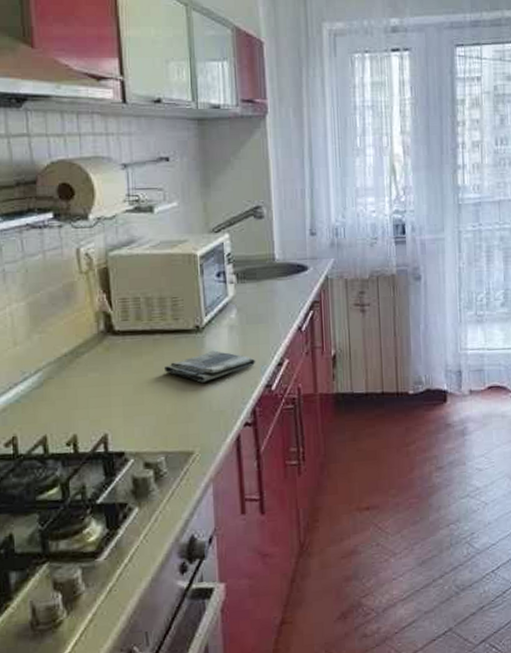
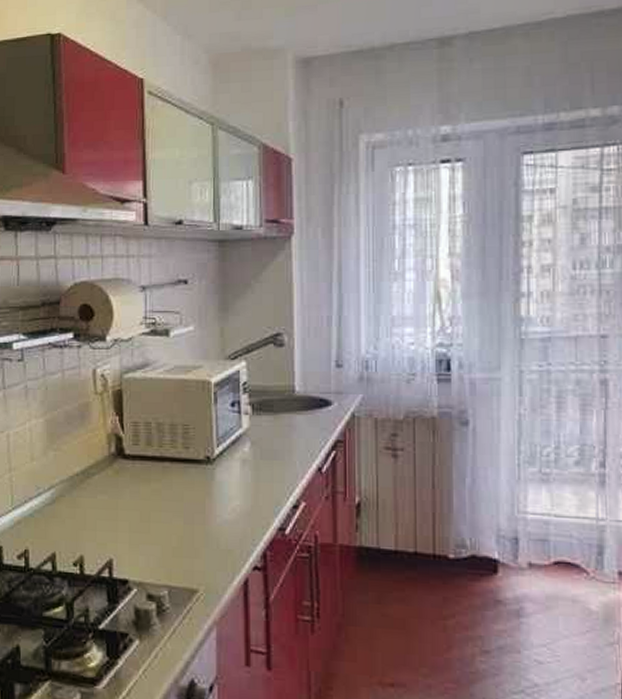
dish towel: present [163,350,256,383] -> none [171,484,269,518]

